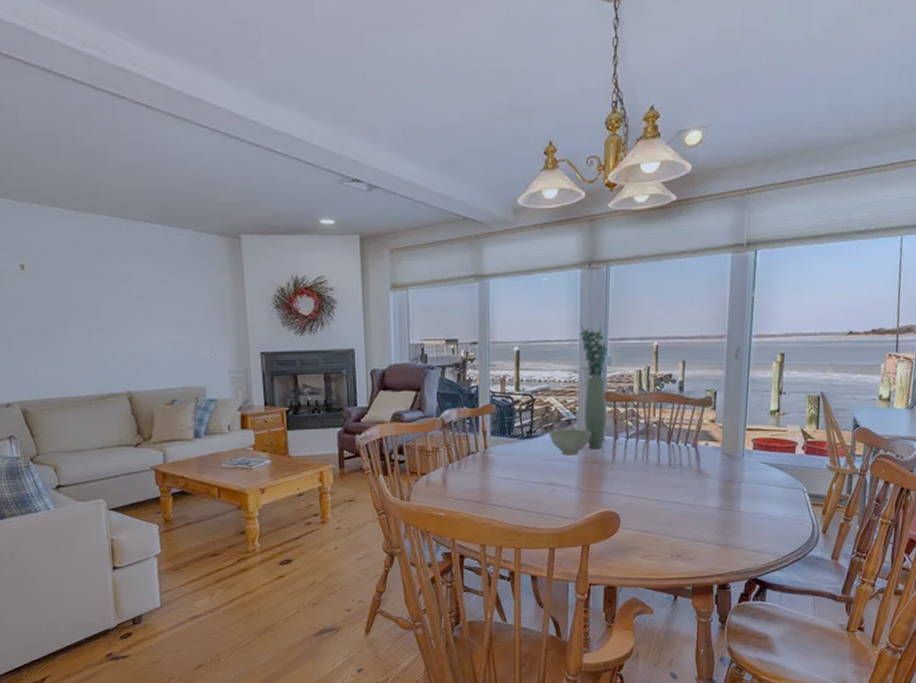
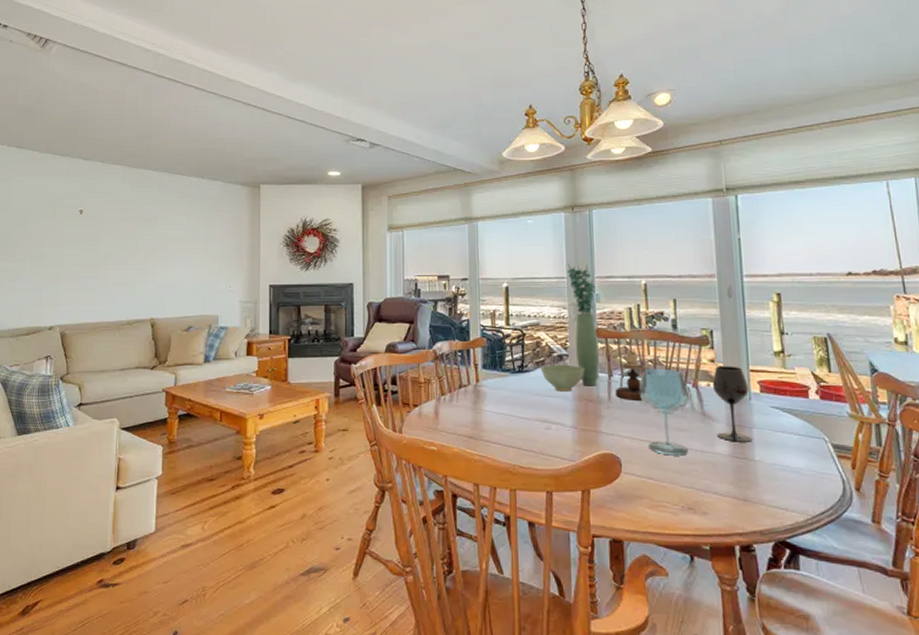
candlestick: none [619,413,649,461] -> present [615,351,644,400]
wine glass: none [642,430,689,511] -> present [640,368,690,456]
wineglass: none [709,425,743,496] -> present [712,366,753,442]

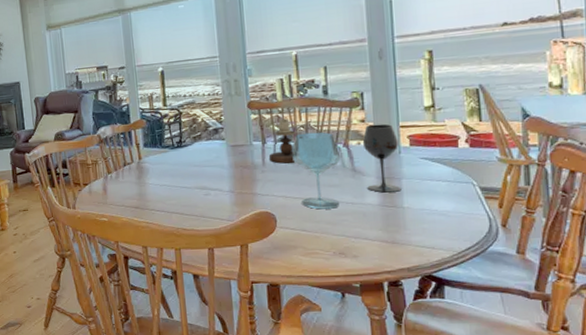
bowl: present [540,364,584,392] -> none [197,136,239,162]
vase: present [567,264,599,386] -> none [219,43,253,155]

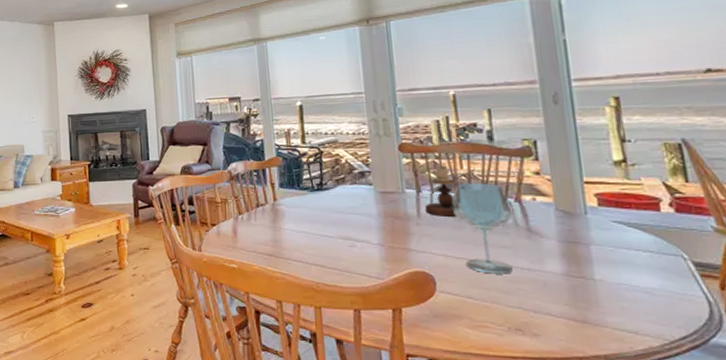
wineglass: present [362,123,402,193] -> none [538,178,591,260]

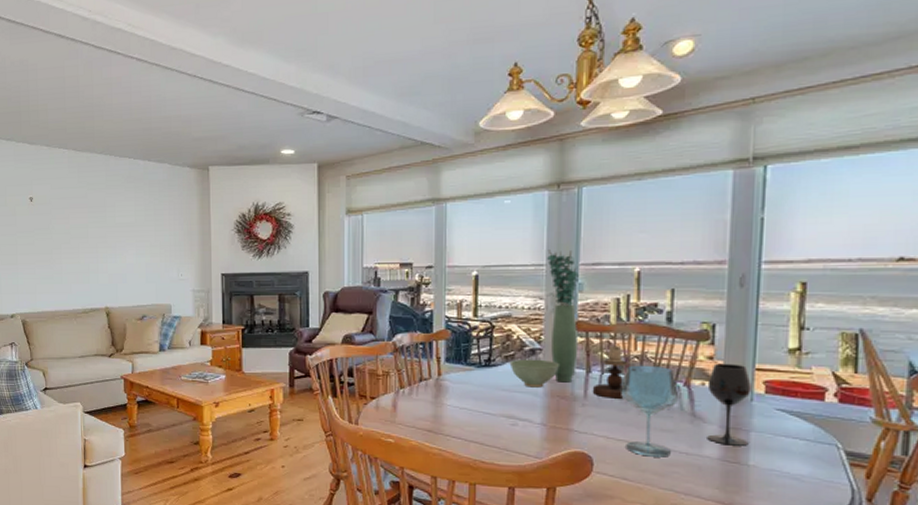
bowl: none [341,181,389,209] -> present [509,359,559,388]
vase: none [364,79,406,203] -> present [547,250,579,383]
wineglass: none [538,178,591,260] -> present [707,363,751,446]

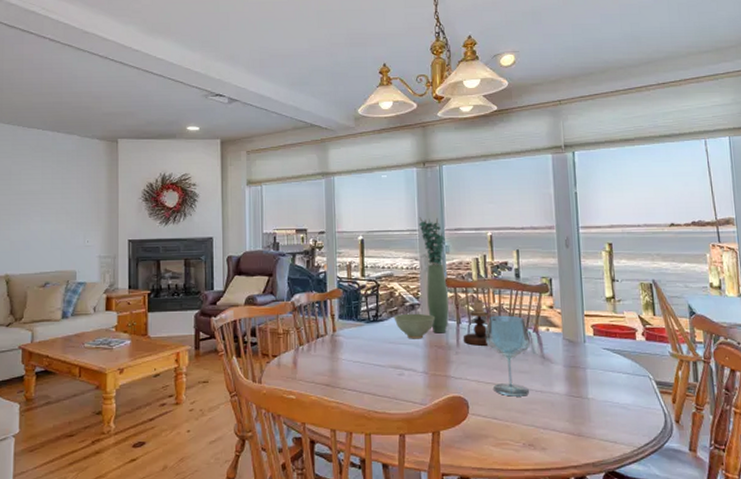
wineglass: present [707,363,751,446] -> none [551,311,586,382]

